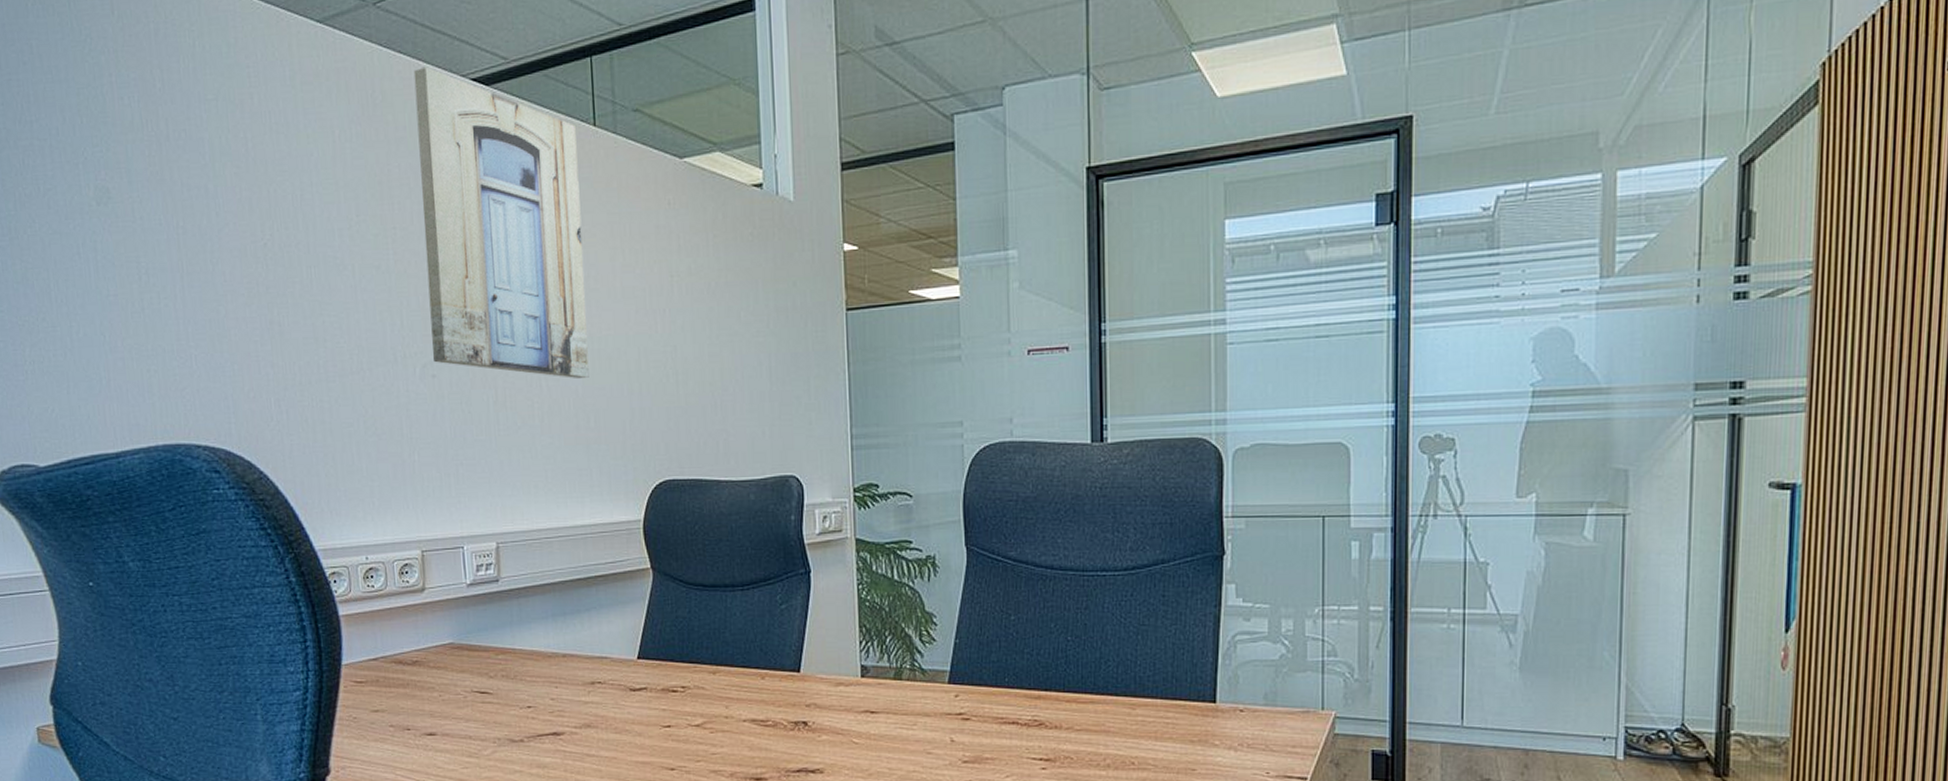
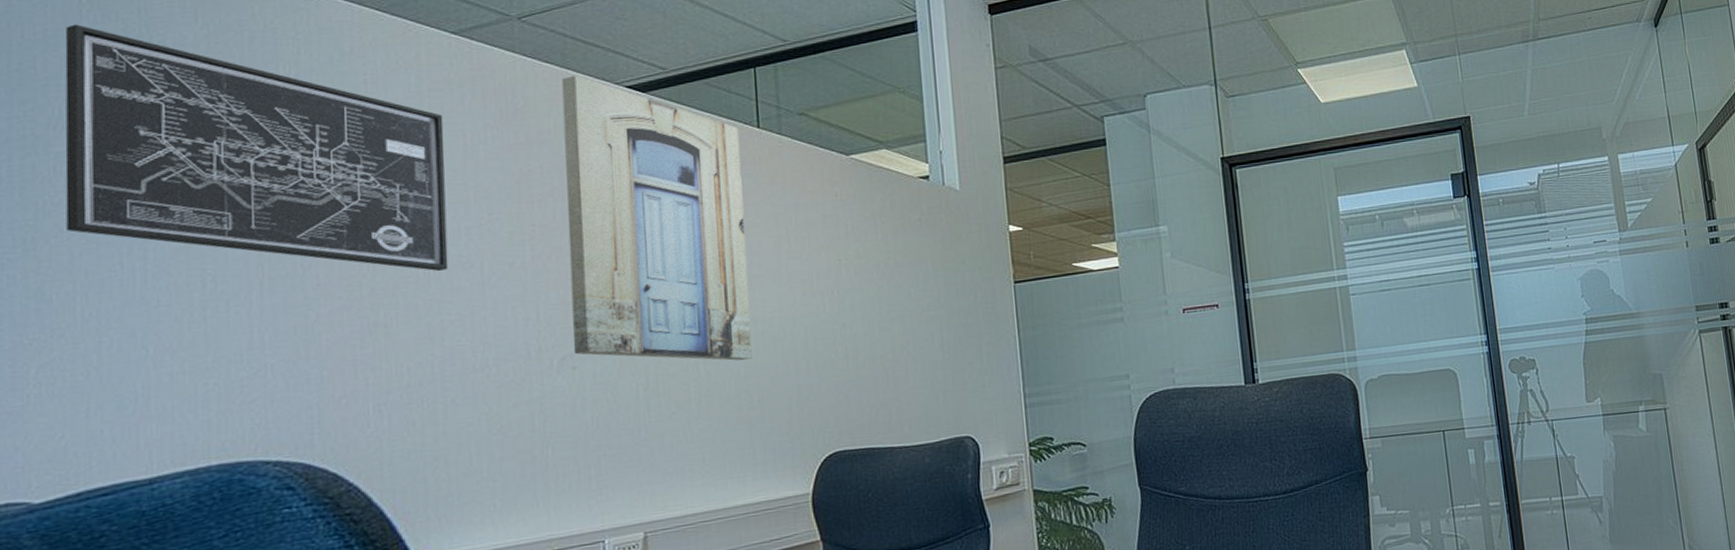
wall art: none [18,18,326,272] -> present [65,24,449,271]

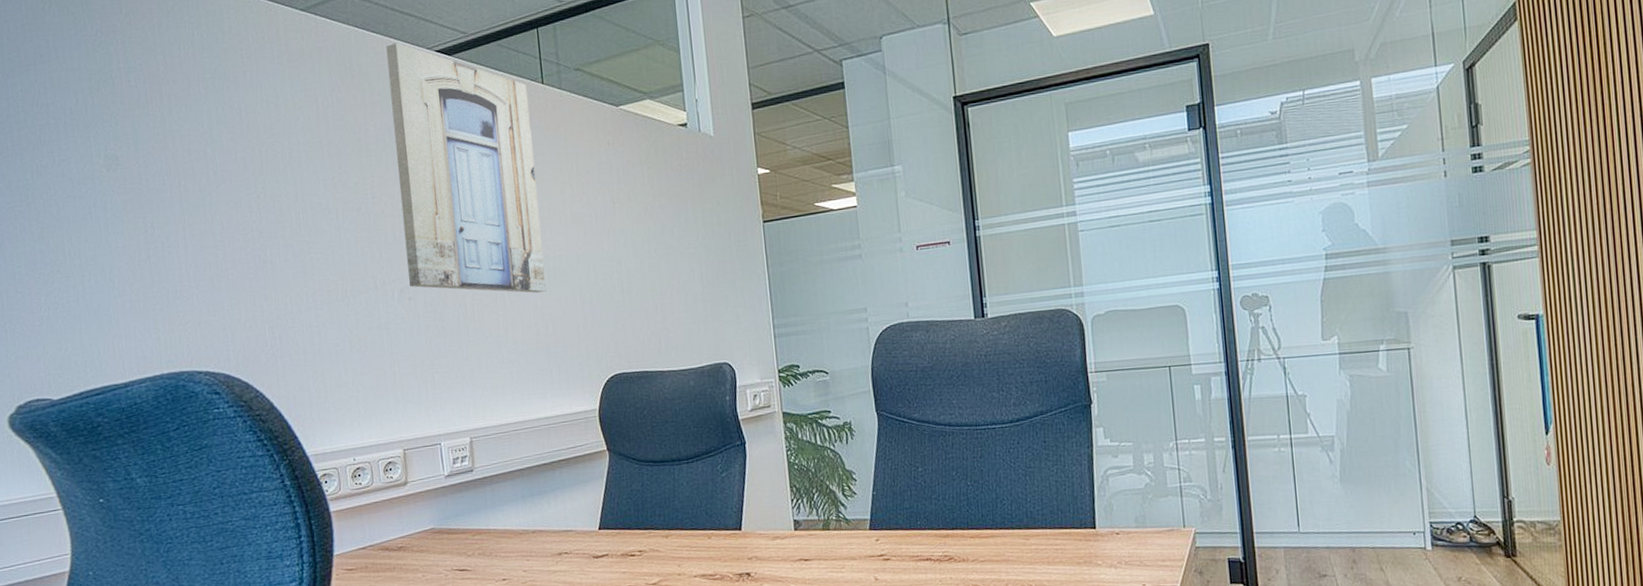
wall art: present [65,24,449,271] -> none [36,19,313,217]

